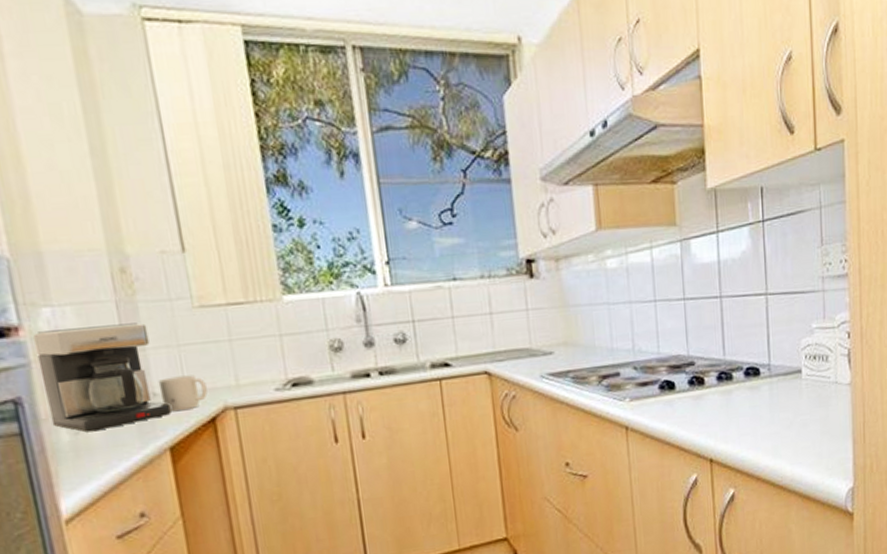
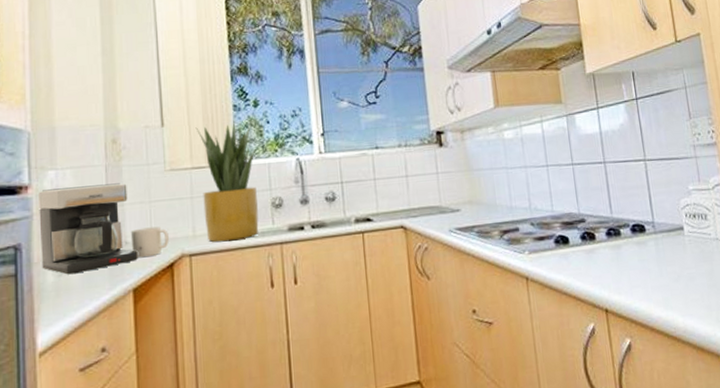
planter: none [226,244,317,393] -> present [195,120,259,242]

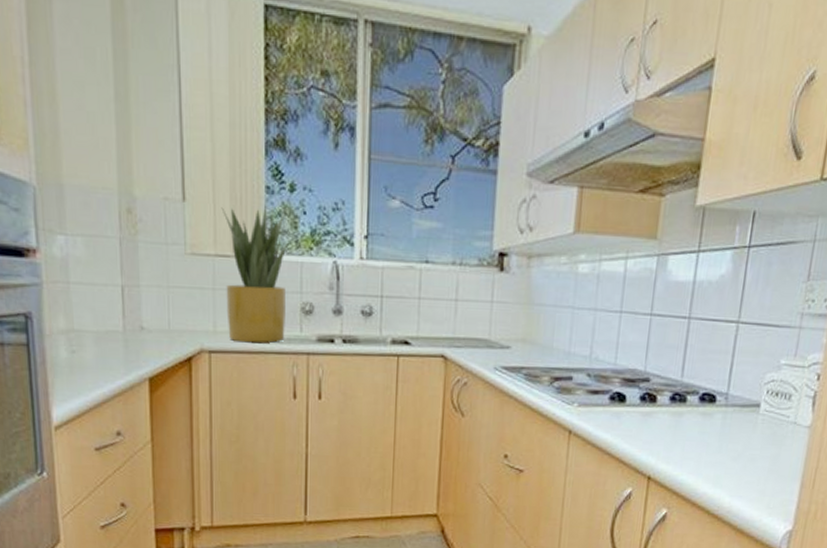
coffee maker: present [38,183,138,275] -> none [48,256,154,353]
mug: present [130,226,169,258] -> none [146,314,188,347]

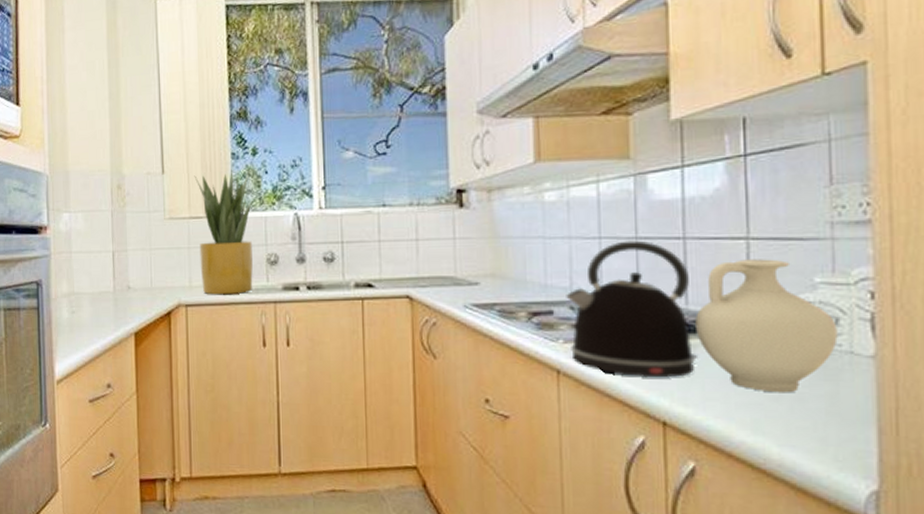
kettle: none [583,316,688,439] -> present [566,240,697,378]
ceramic jug: none [685,340,790,455] -> present [695,259,838,393]

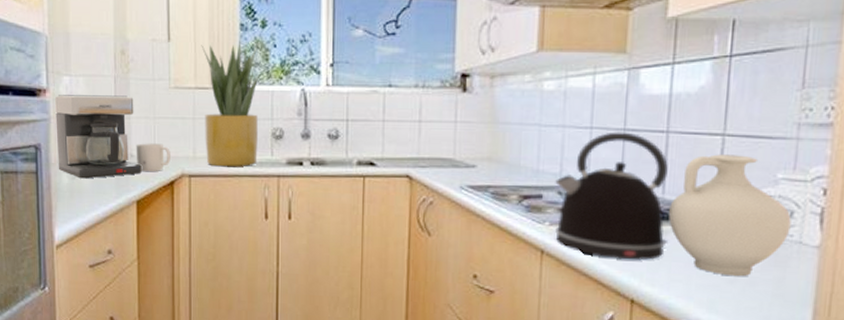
coffee maker: none [55,229,139,313] -> present [55,95,142,179]
mug: none [133,274,167,304] -> present [135,143,171,172]

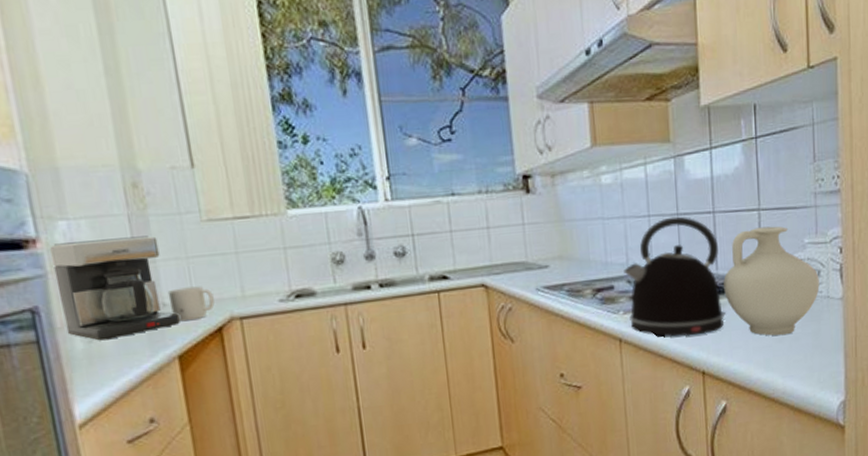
planter: present [201,41,261,167] -> none [233,160,319,304]

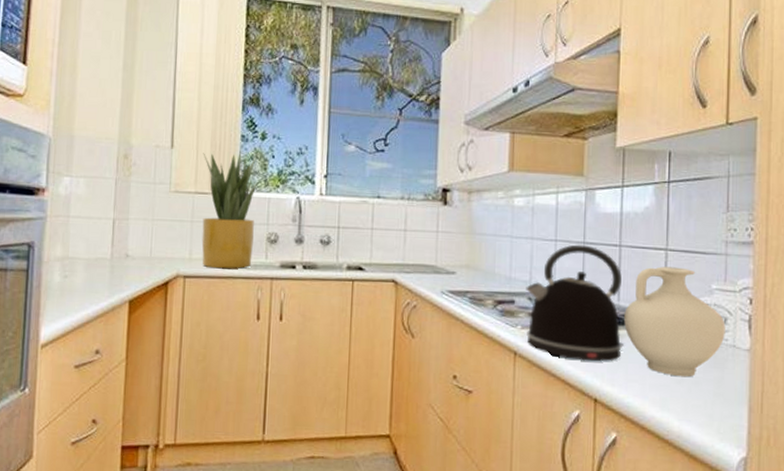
coffee maker: present [50,235,180,341] -> none [50,194,137,278]
mug: present [167,286,215,322] -> none [132,244,167,272]
planter: none [233,160,319,304] -> present [201,151,259,269]

